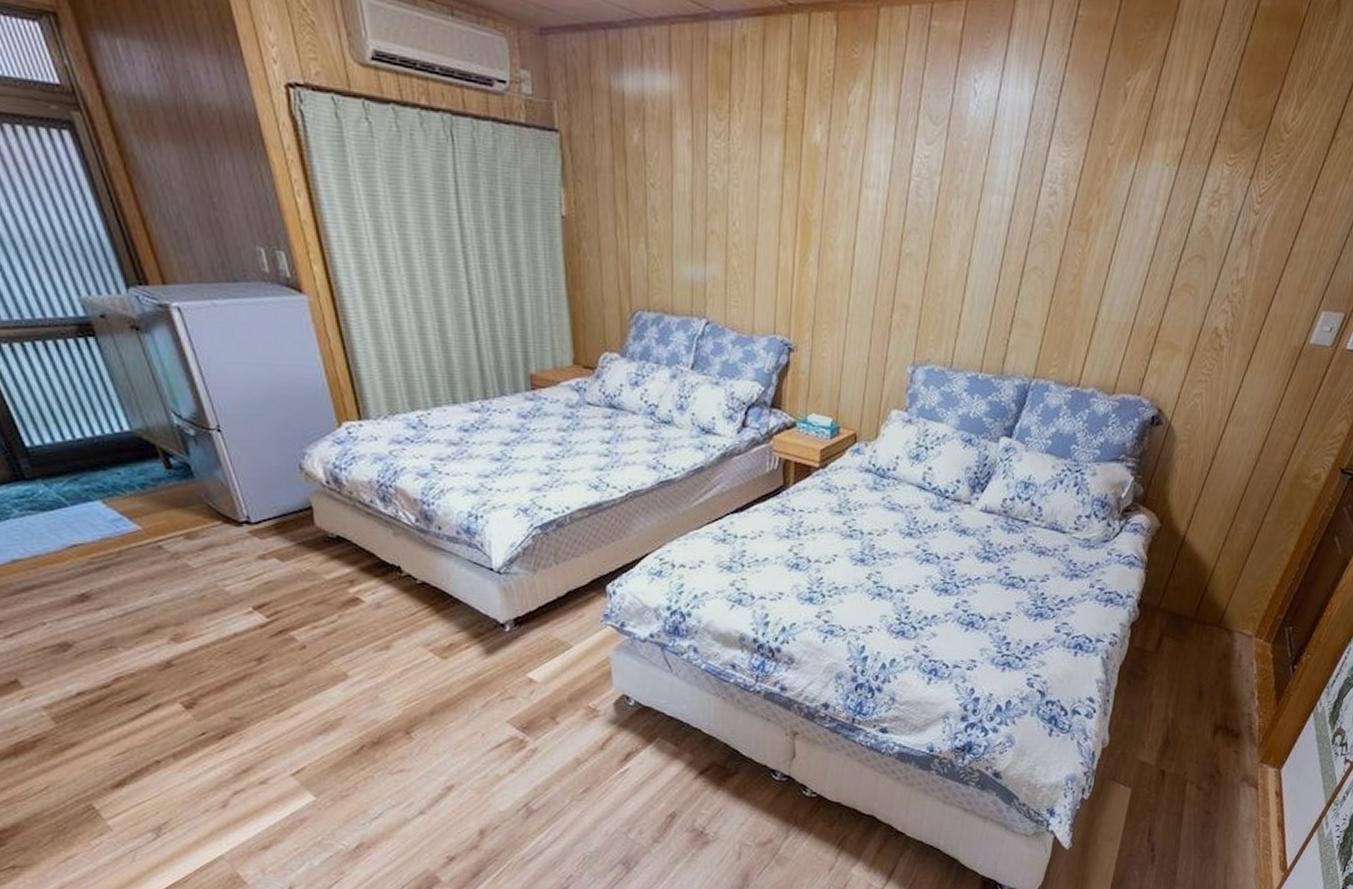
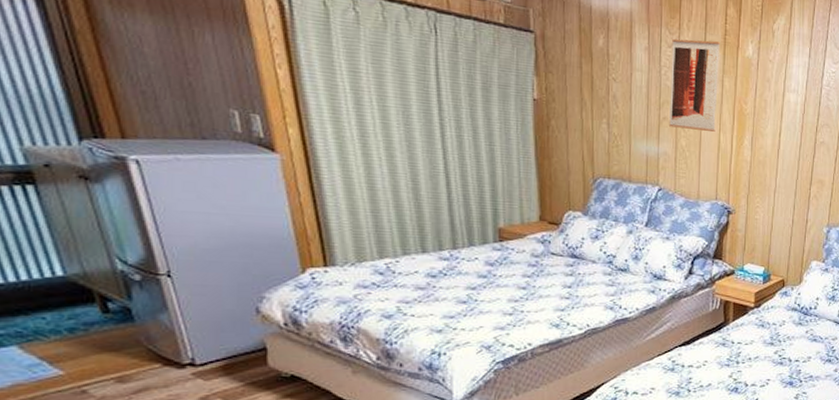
wall art: none [718,125,781,246] -> present [669,39,721,132]

